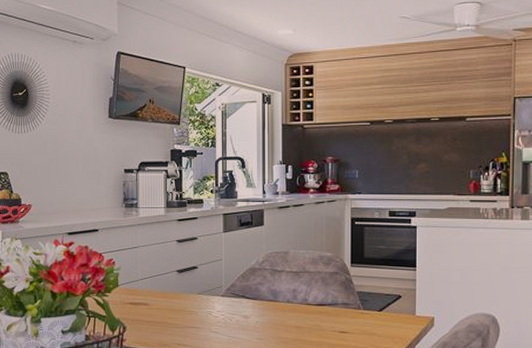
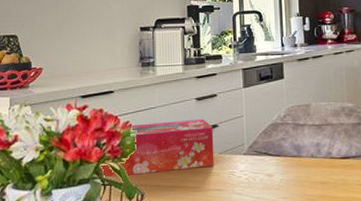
tissue box: none [84,260,193,310] -> present [99,118,215,178]

